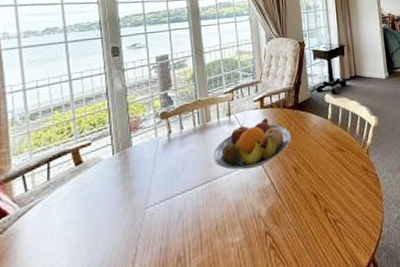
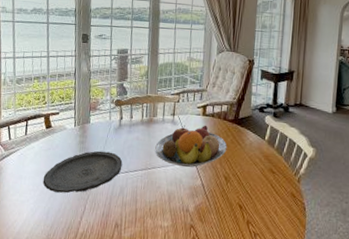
plate: none [77,173,178,242] -> present [42,151,123,193]

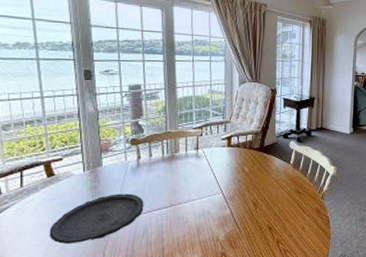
fruit bowl: present [155,125,227,168] -> none [179,156,254,199]

